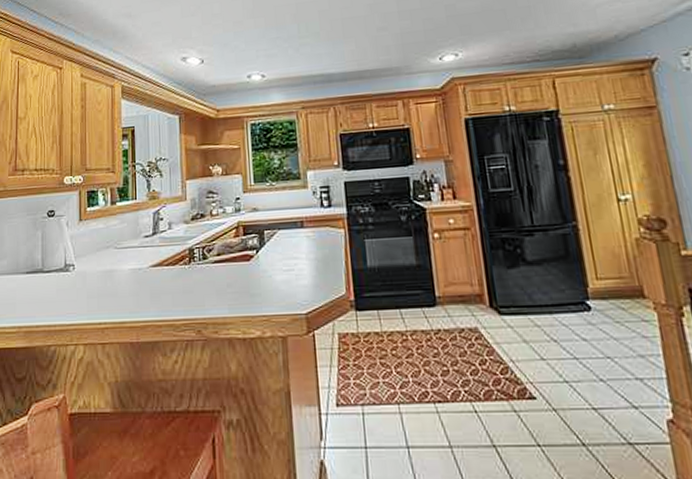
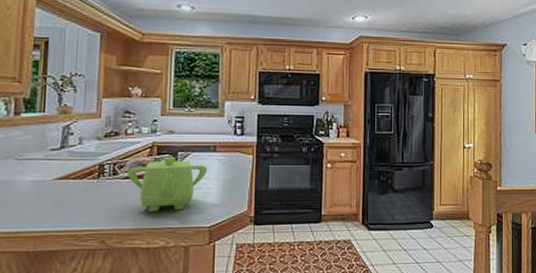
teapot: none [217,236,297,299] -> present [128,156,208,213]

